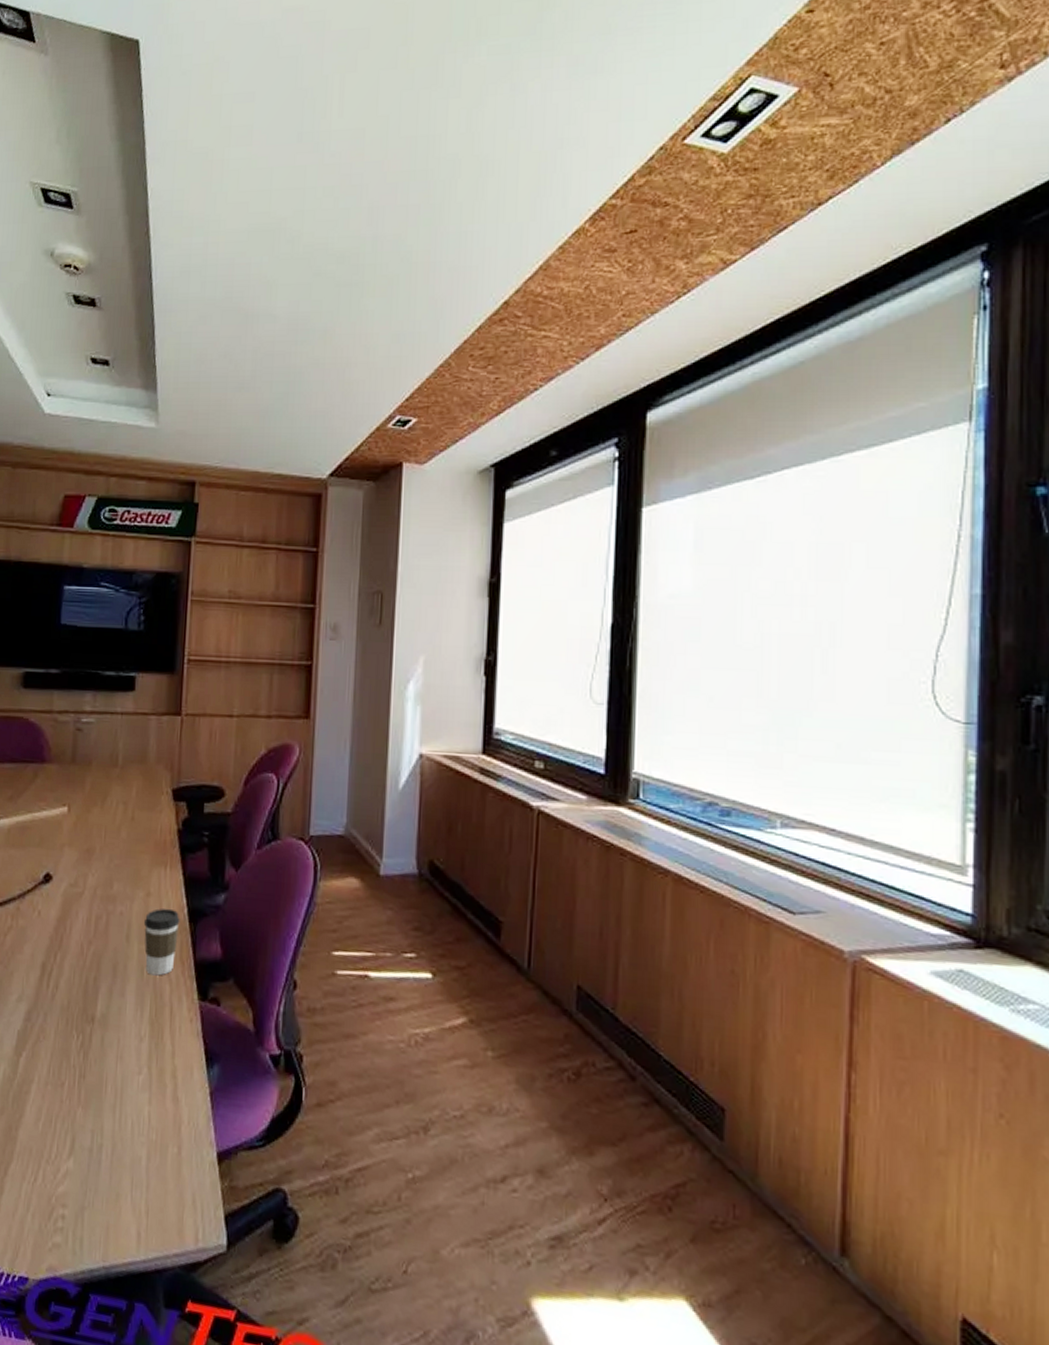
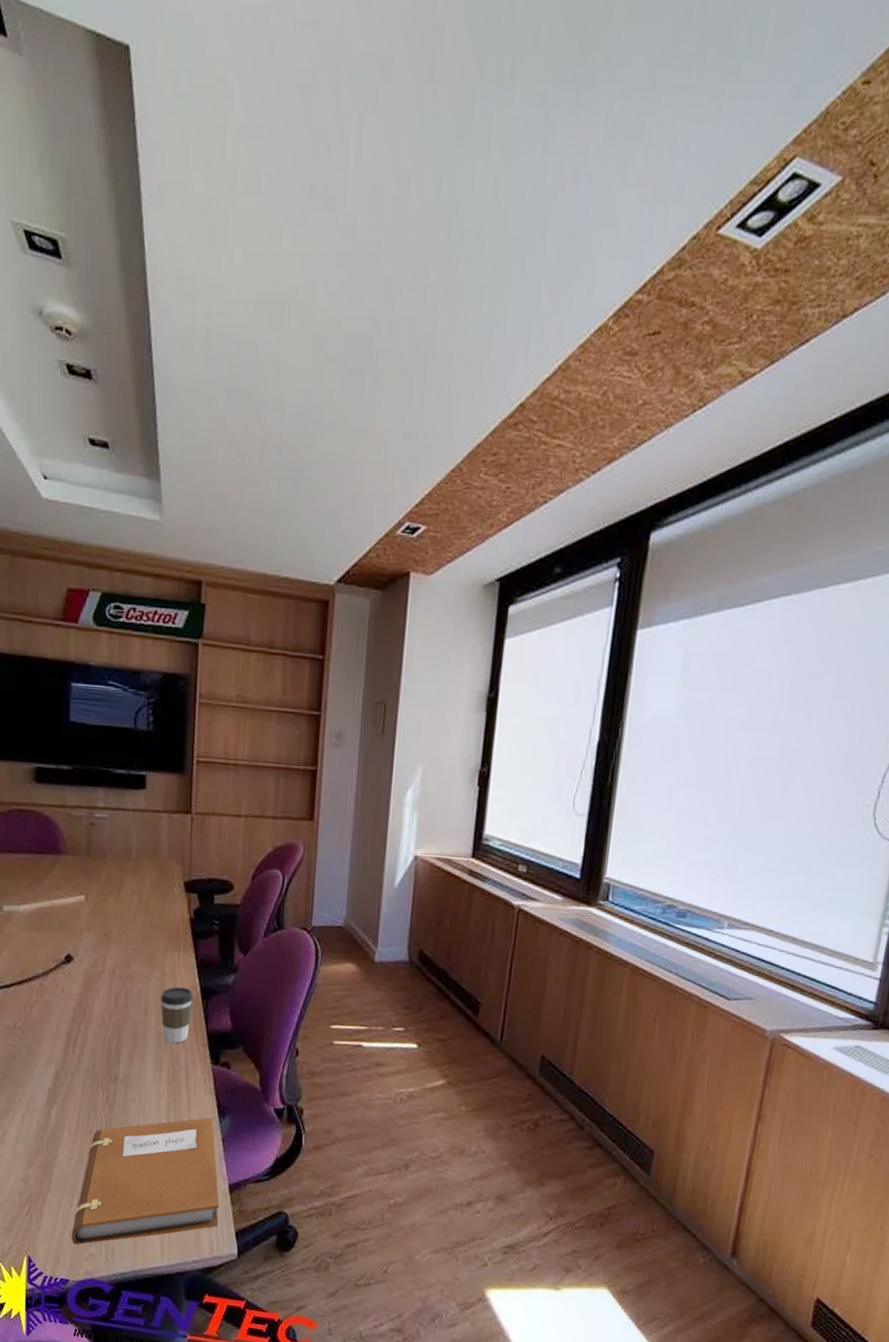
notebook: none [33,1066,206,1231] -> present [71,1117,220,1245]

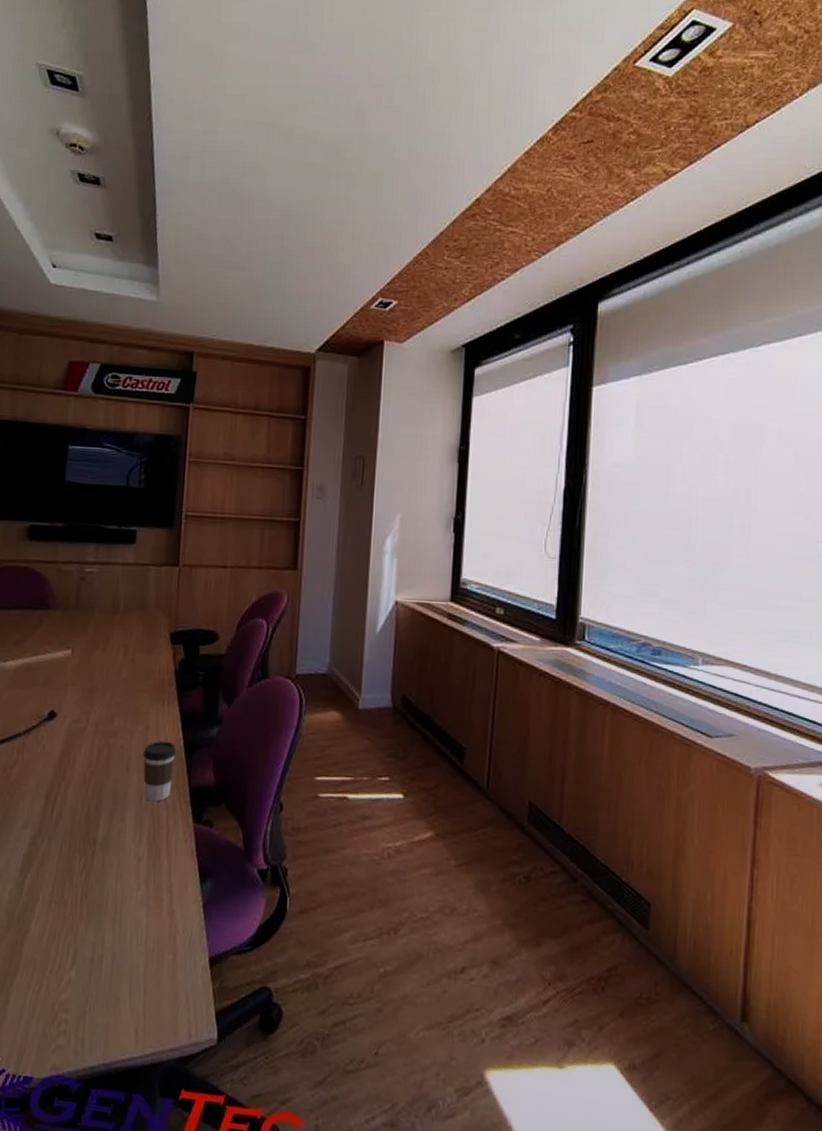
notebook: present [71,1117,220,1245] -> none [38,882,199,1035]

